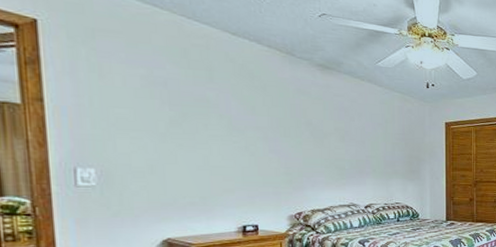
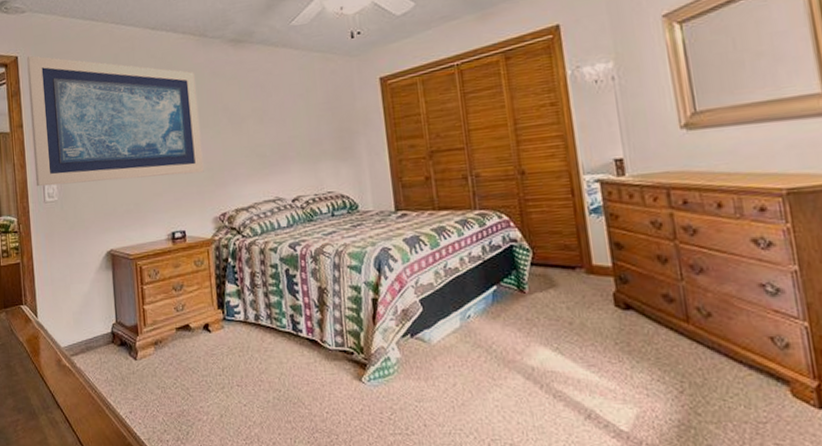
wall art: none [52,22,282,176] -> present [27,55,204,187]

